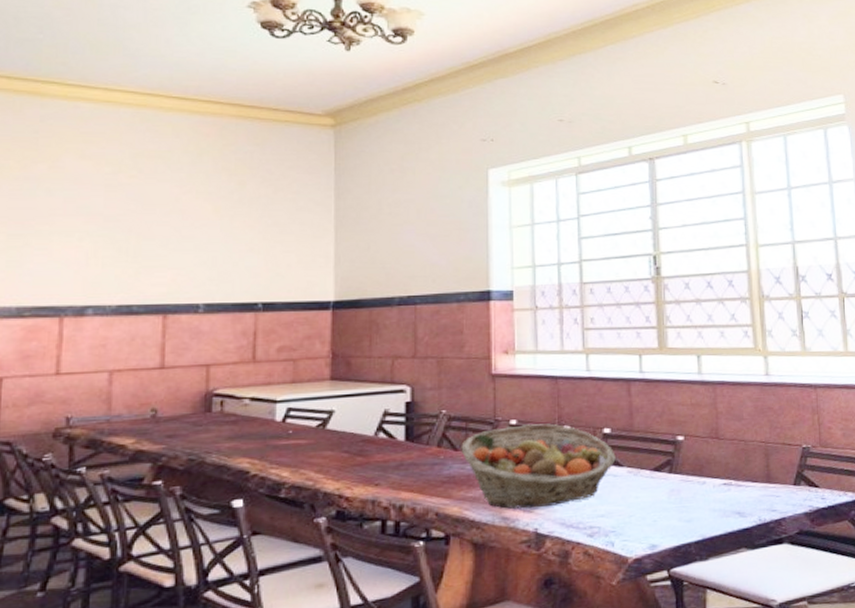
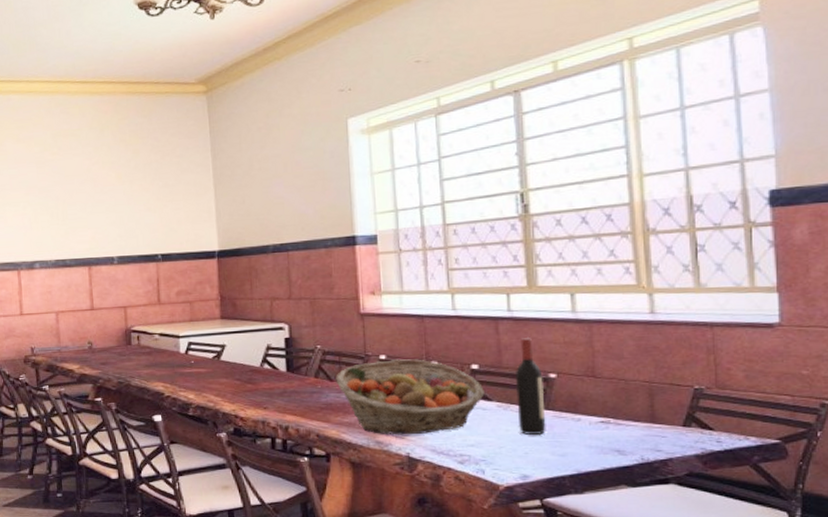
wine bottle: none [645,400,674,501] -> present [515,338,546,435]

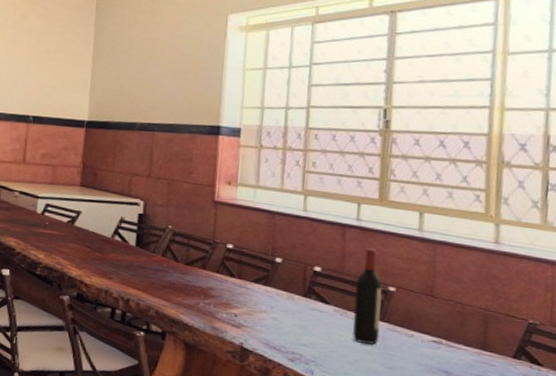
fruit basket: present [336,359,484,435] -> none [182,249,324,327]

